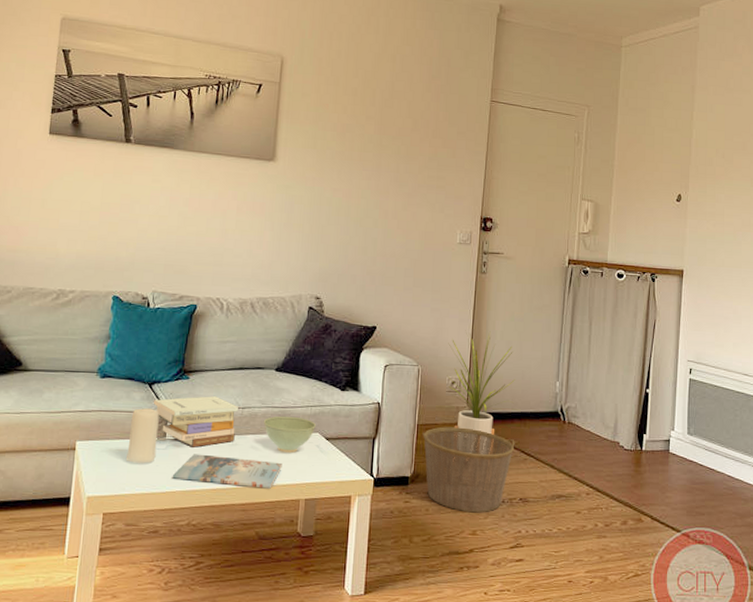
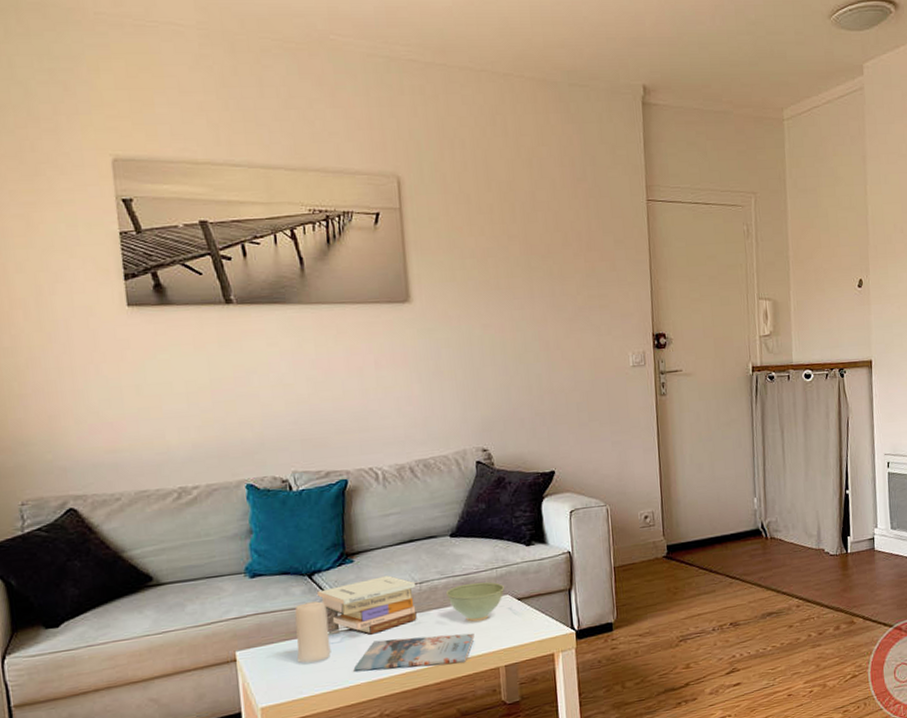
basket: present [423,426,515,513] -> none [621,561,719,648]
house plant: present [447,330,515,467] -> none [635,456,713,599]

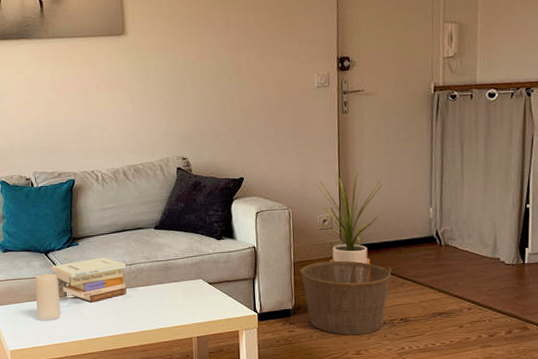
magazine: present [354,632,475,671] -> none [78,307,173,331]
bowl: present [445,582,505,622] -> none [150,267,199,299]
basket: none [621,561,719,648] -> present [299,260,392,336]
house plant: none [635,456,713,599] -> present [316,168,387,294]

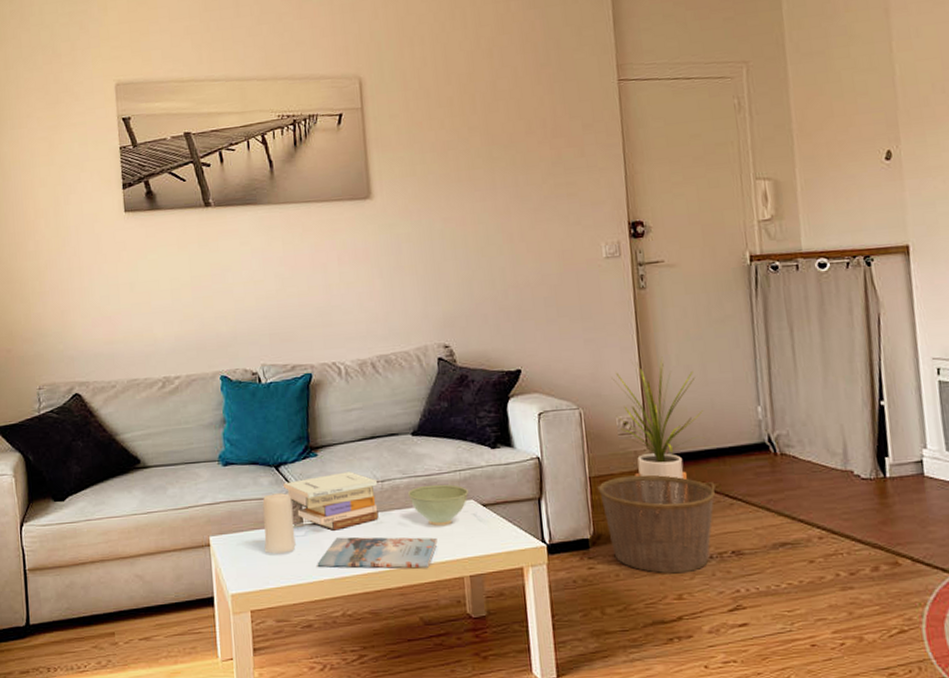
magazine: none [78,307,173,331] -> present [318,537,438,569]
bowl: none [150,267,199,299] -> present [407,484,469,526]

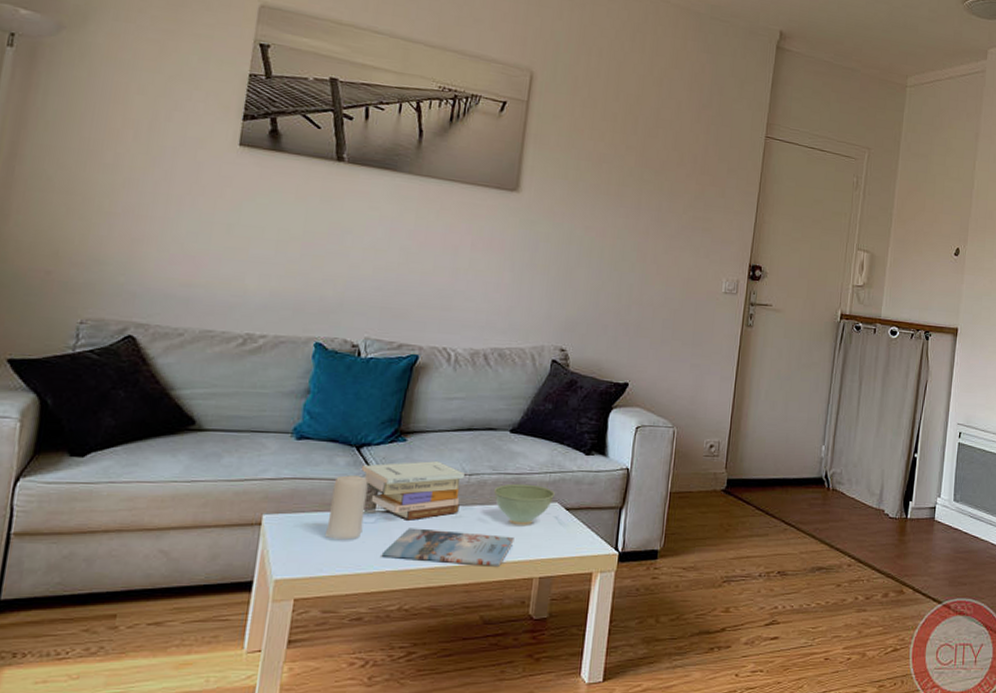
basket: present [597,474,716,574] -> none [675,494,776,588]
house plant: present [611,356,706,518] -> none [704,388,778,538]

